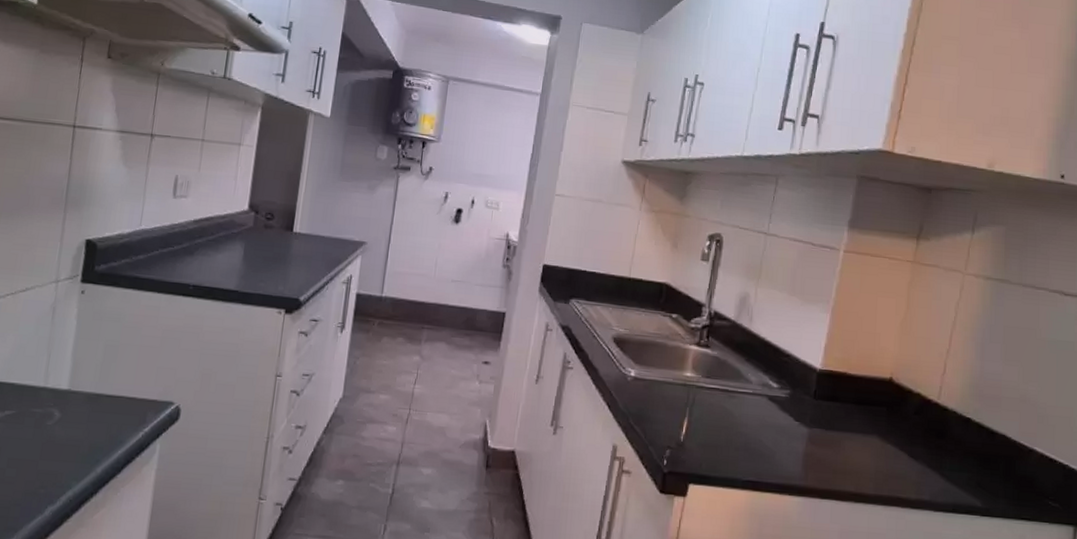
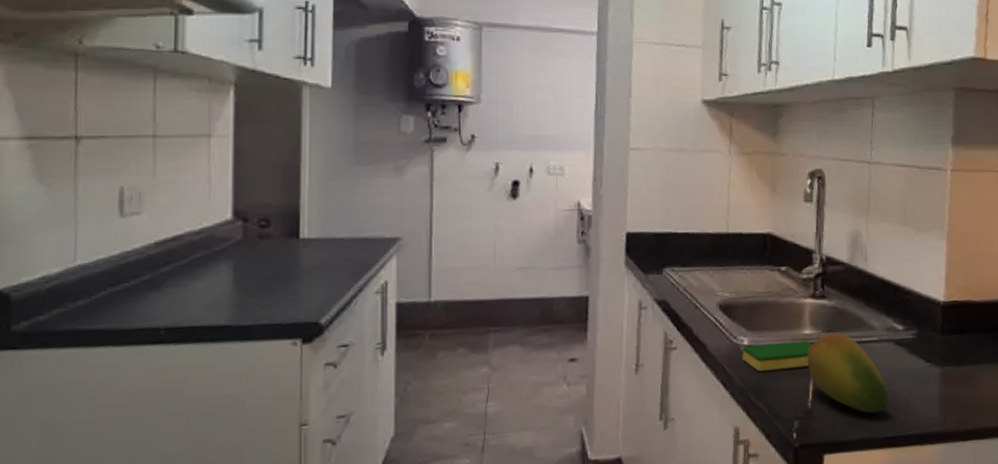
dish sponge: none [628,378,692,405] -> present [742,341,813,372]
fruit: none [685,379,755,457] -> present [807,332,888,414]

